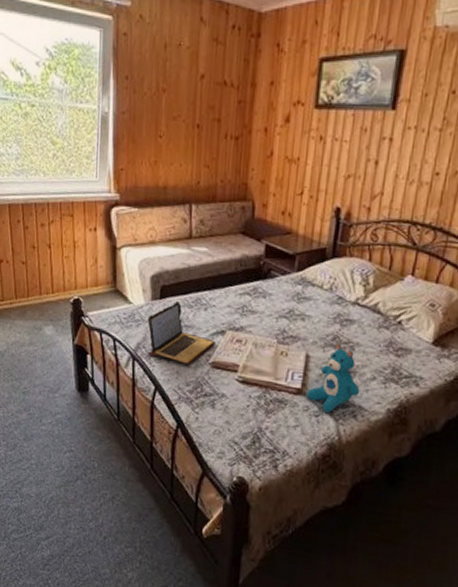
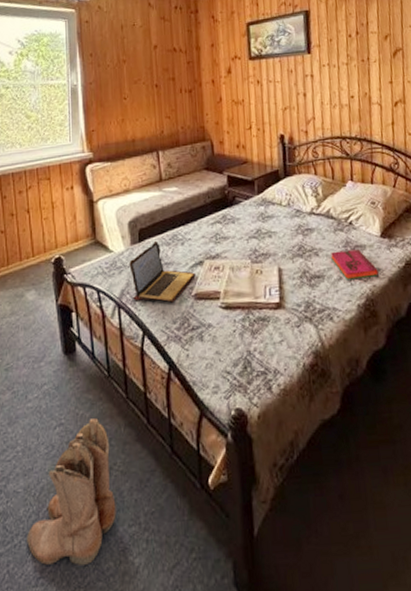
boots: none [37,452,116,566] -> present [27,418,116,565]
teddy bear: present [307,342,360,413] -> none [285,251,331,321]
hardback book: none [367,349,420,385] -> present [330,249,378,280]

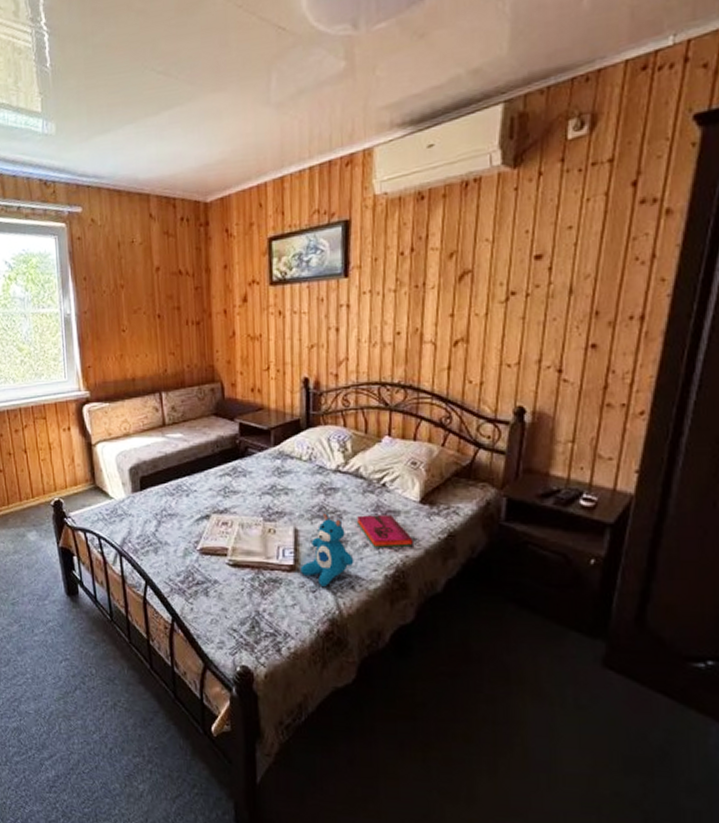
boots: present [27,418,116,565] -> none [39,658,121,783]
laptop: present [129,241,196,303] -> none [130,491,202,555]
teddy bear: none [285,251,331,321] -> present [300,512,354,586]

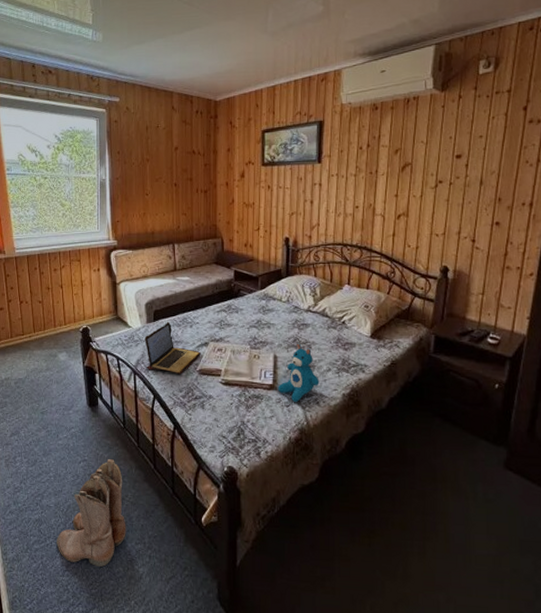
boots: none [39,658,121,783] -> present [56,459,126,567]
laptop: none [130,491,202,555] -> present [144,322,201,375]
hardback book: present [356,515,413,548] -> none [322,346,365,372]

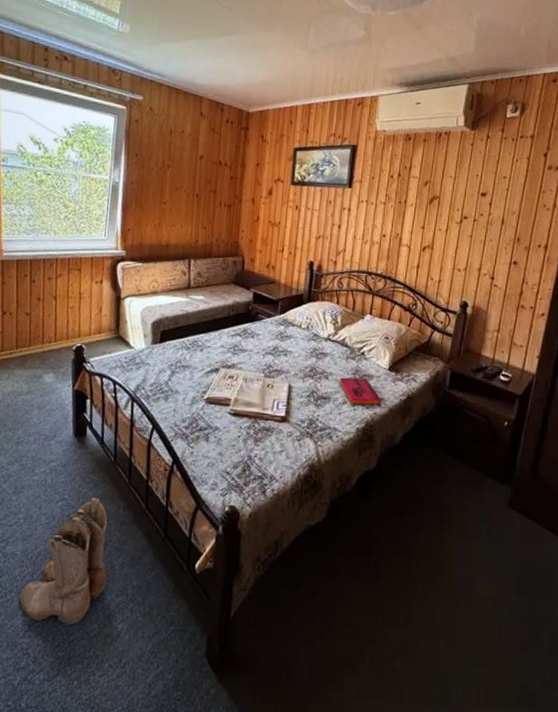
laptop: present [144,322,201,375] -> none [146,344,210,403]
teddy bear: present [278,343,320,402] -> none [290,373,334,436]
hardback book: none [322,346,365,372] -> present [339,377,381,405]

